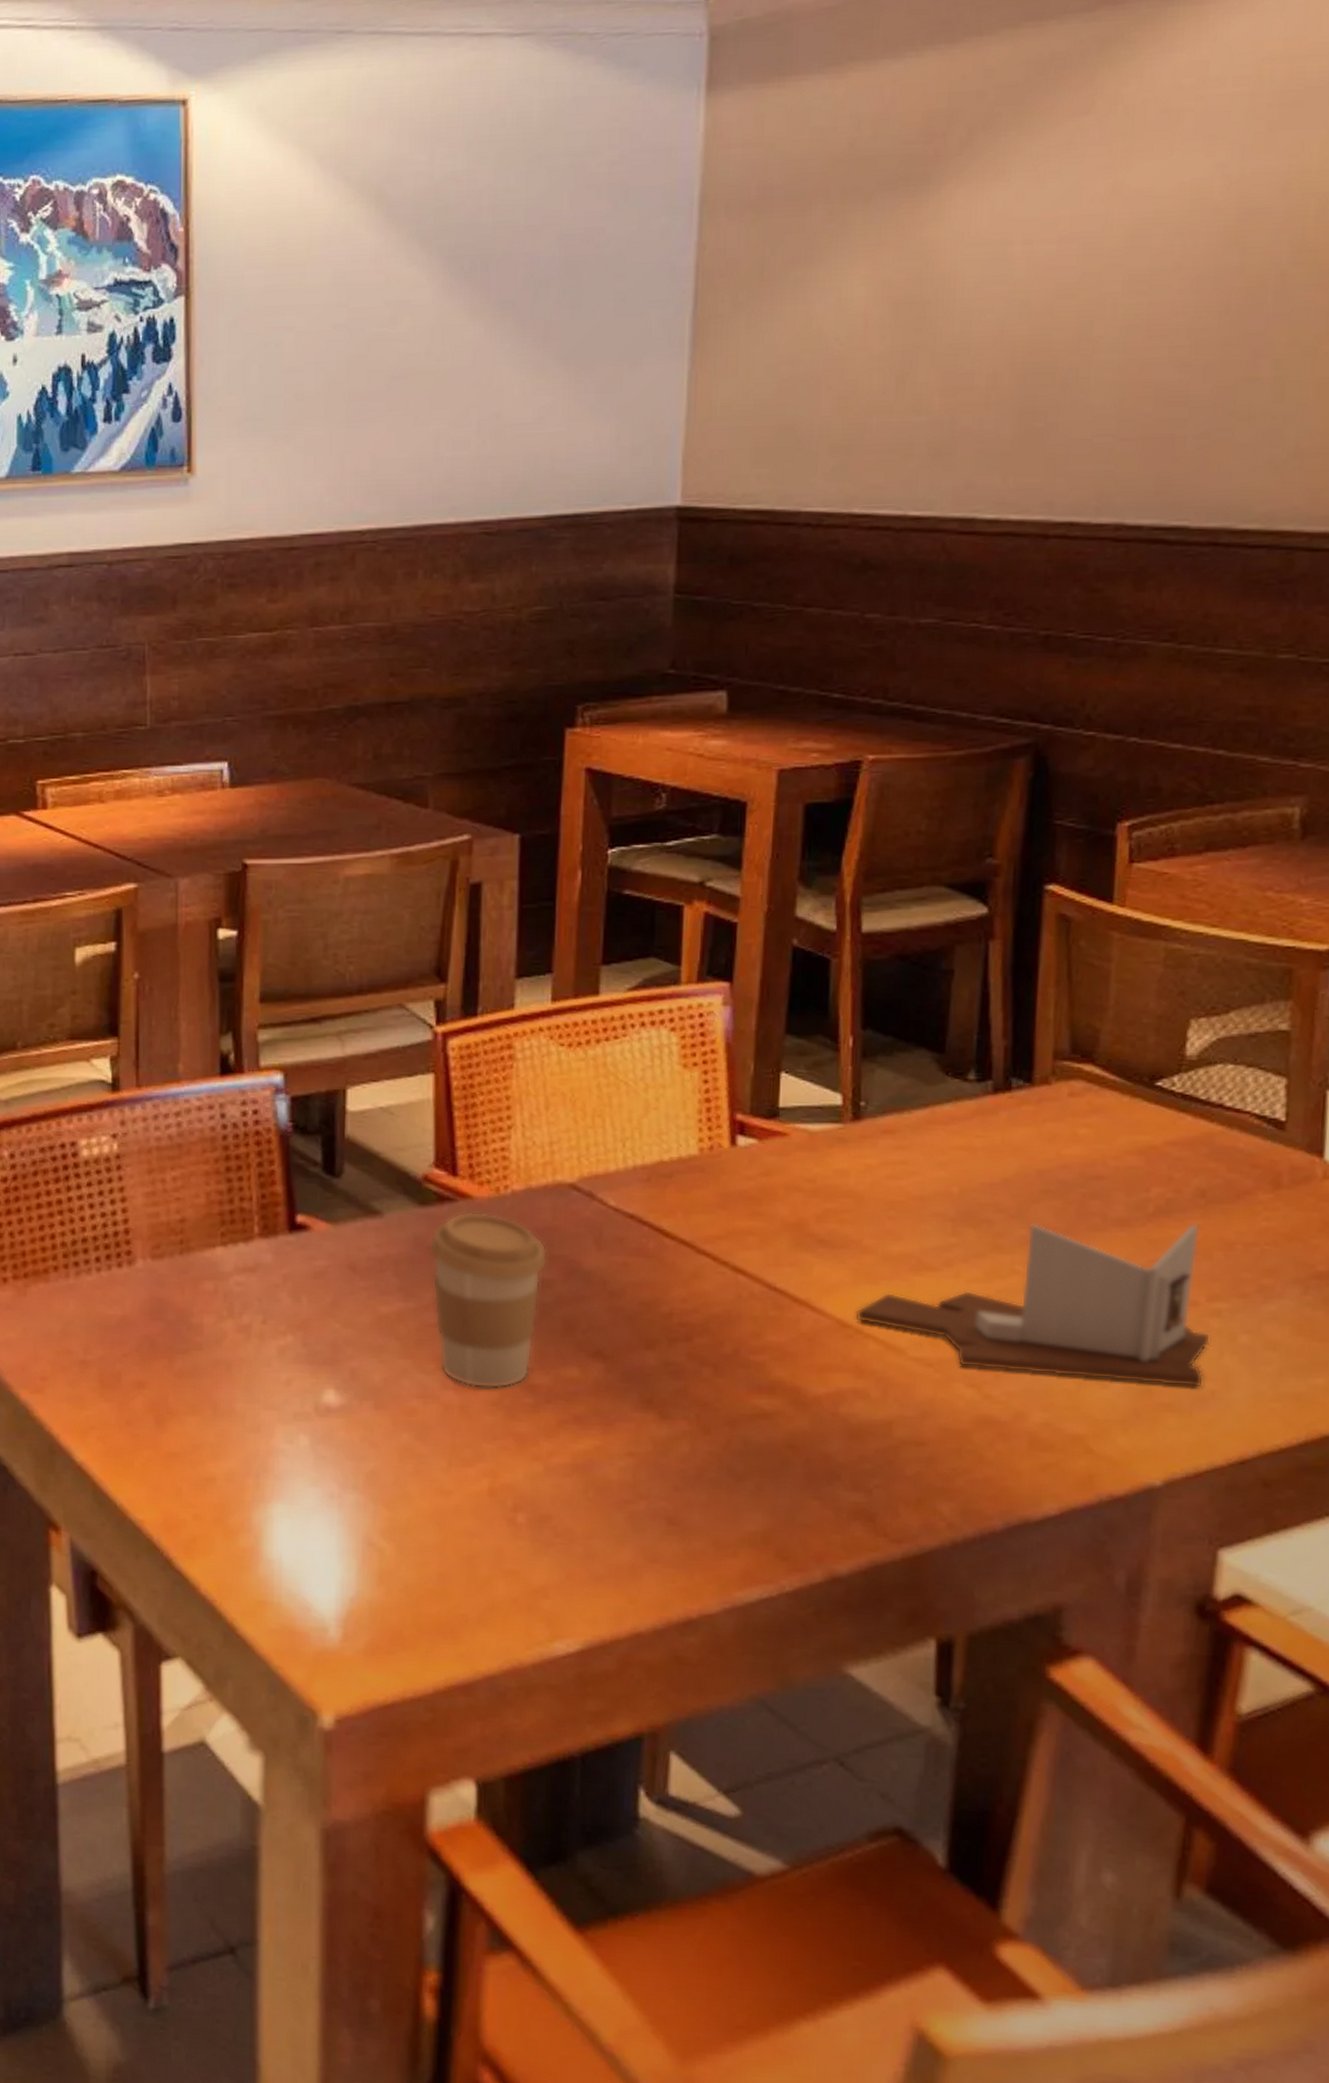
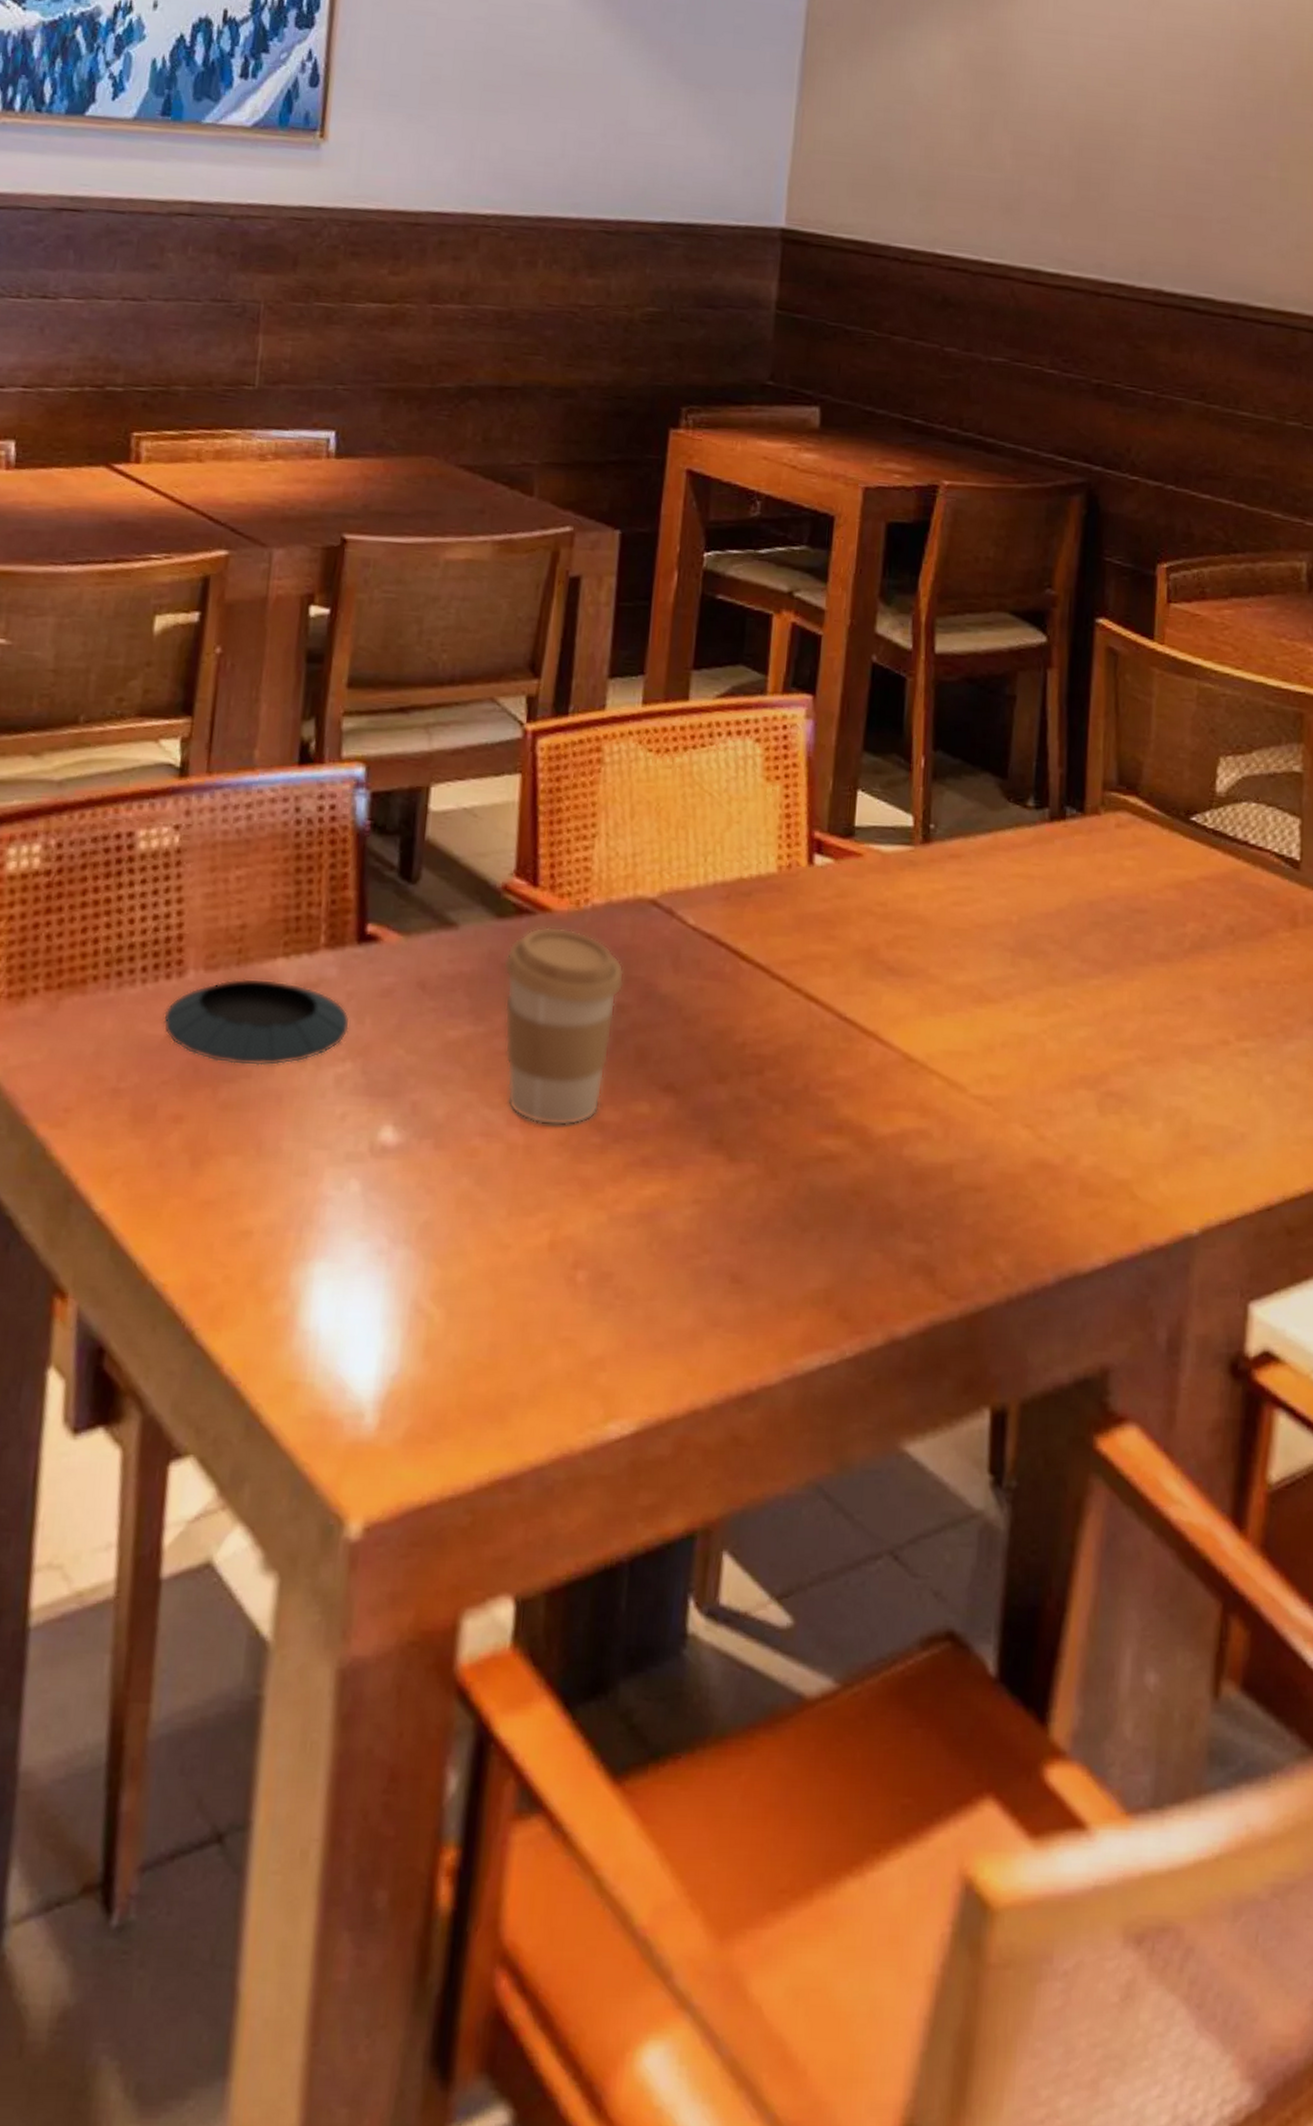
saucer: none [119,1265,287,1340] -> present [163,978,350,1066]
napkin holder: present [855,1223,1211,1387] -> none [921,956,1240,1129]

